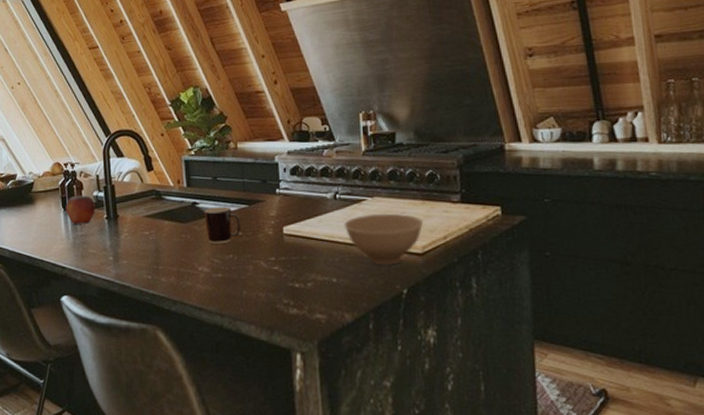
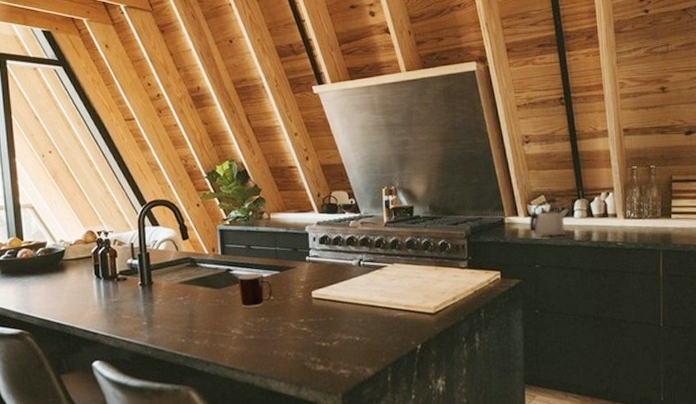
fruit: present [65,194,96,226] -> none [98,262,130,292]
bowl: present [343,213,424,266] -> none [366,278,436,324]
kettle: none [535,119,587,166] -> present [529,198,570,237]

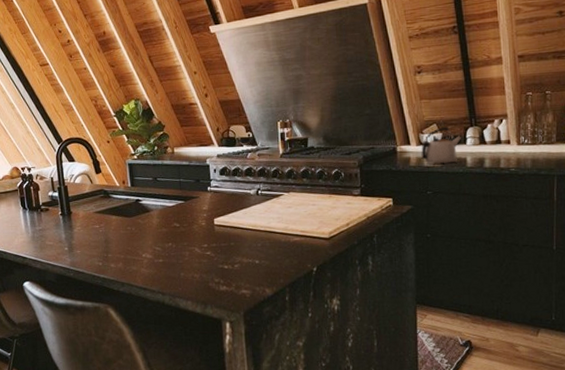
mug: present [237,273,273,309] -> none [146,202,179,235]

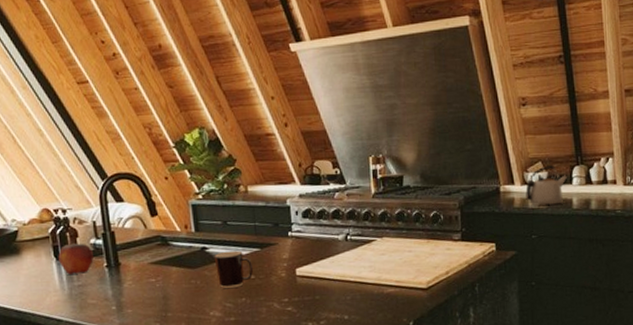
fruit: none [24,194,52,222] -> present [58,242,95,276]
mug: none [146,202,179,235] -> present [214,250,254,289]

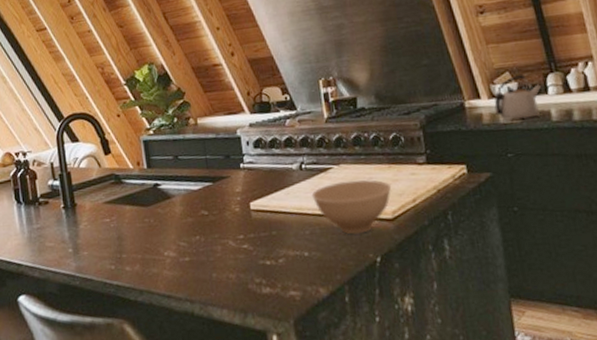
fruit: present [58,242,95,276] -> none [19,184,52,218]
mug: present [214,250,254,289] -> none [166,185,207,227]
bowl: none [354,252,429,301] -> present [311,179,392,235]

